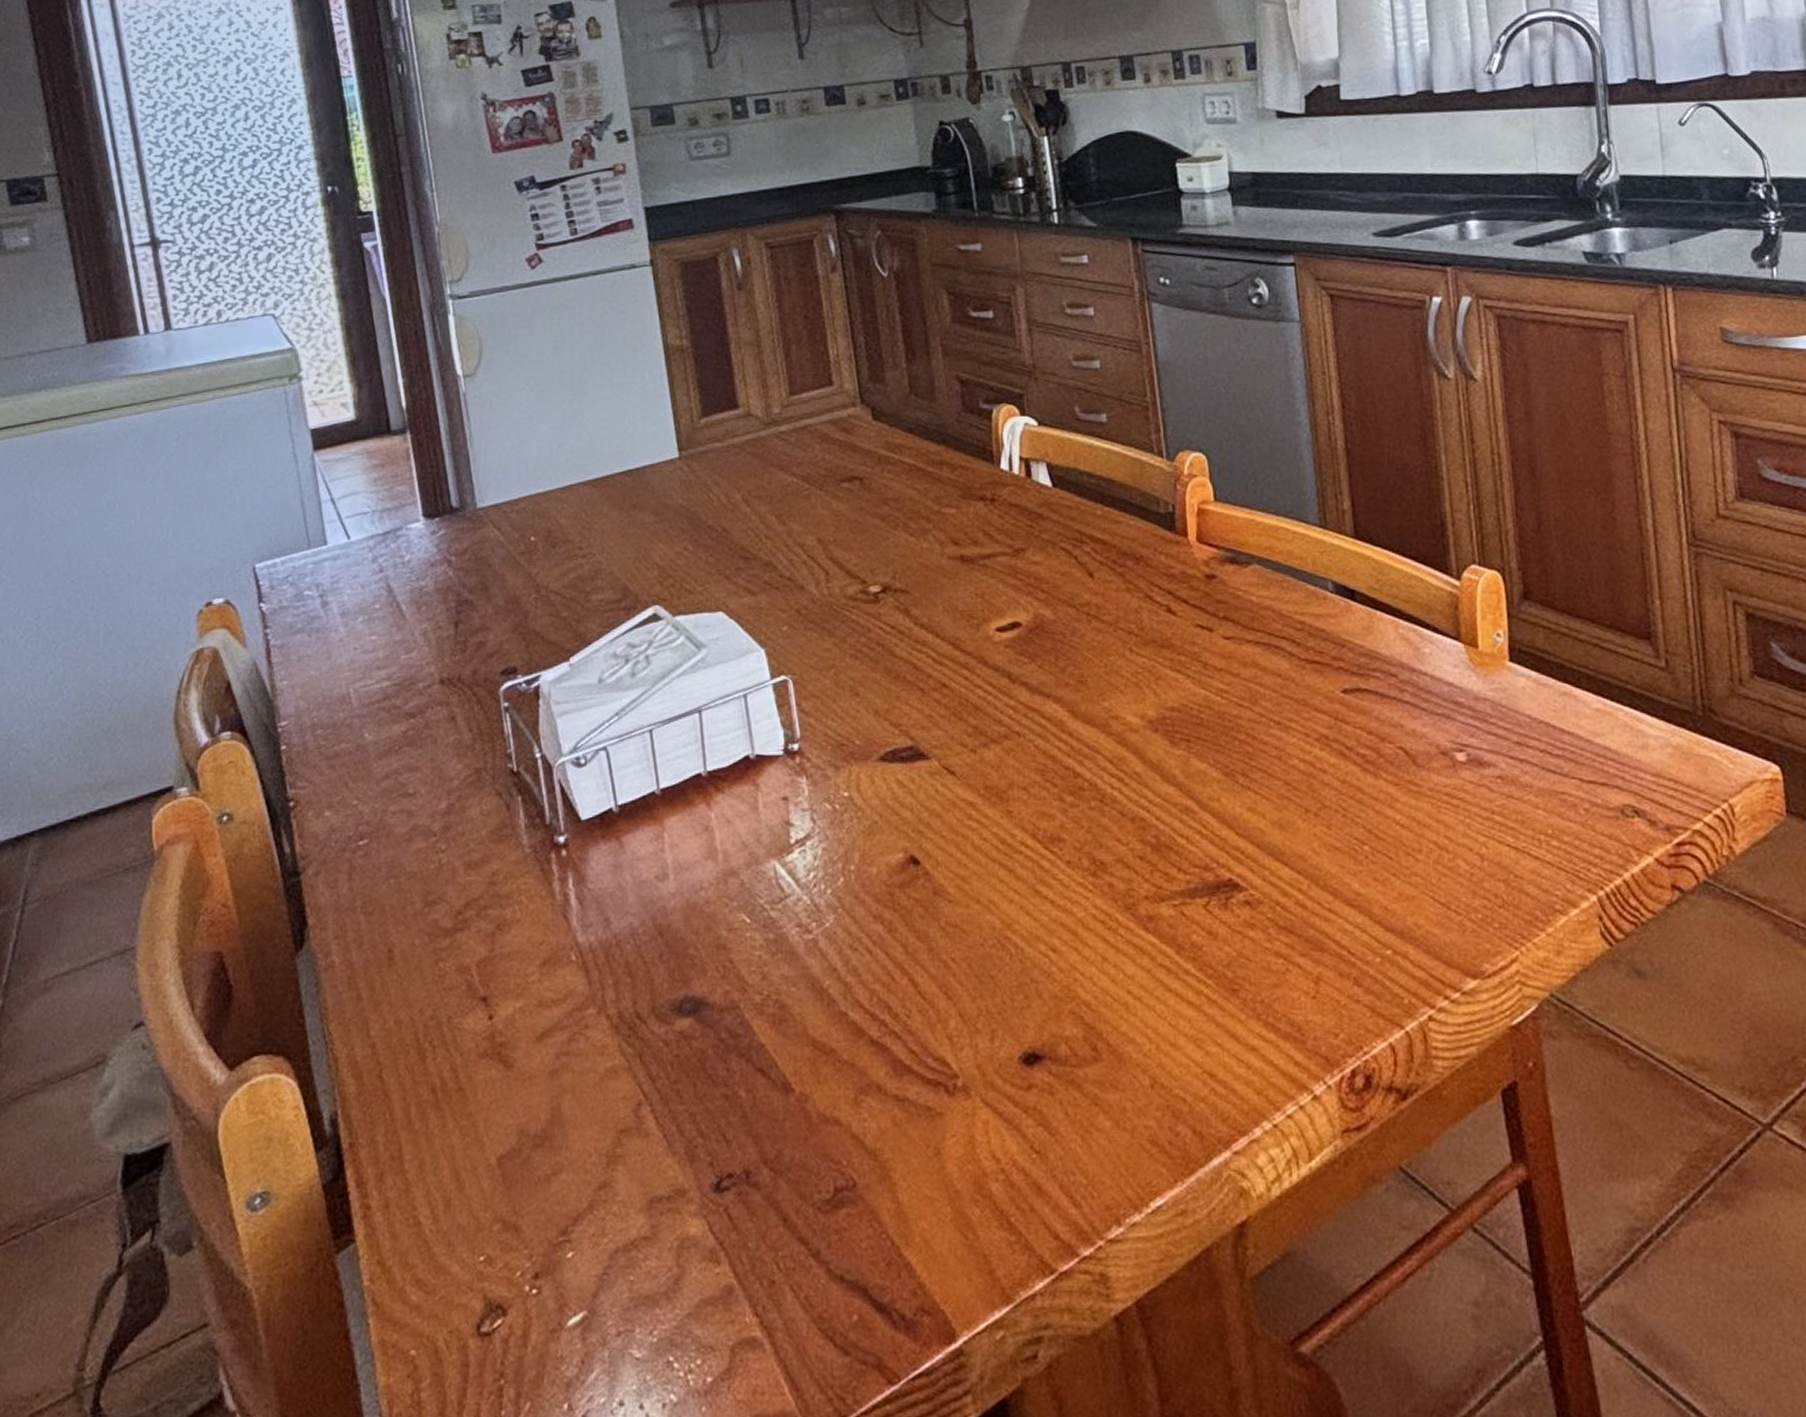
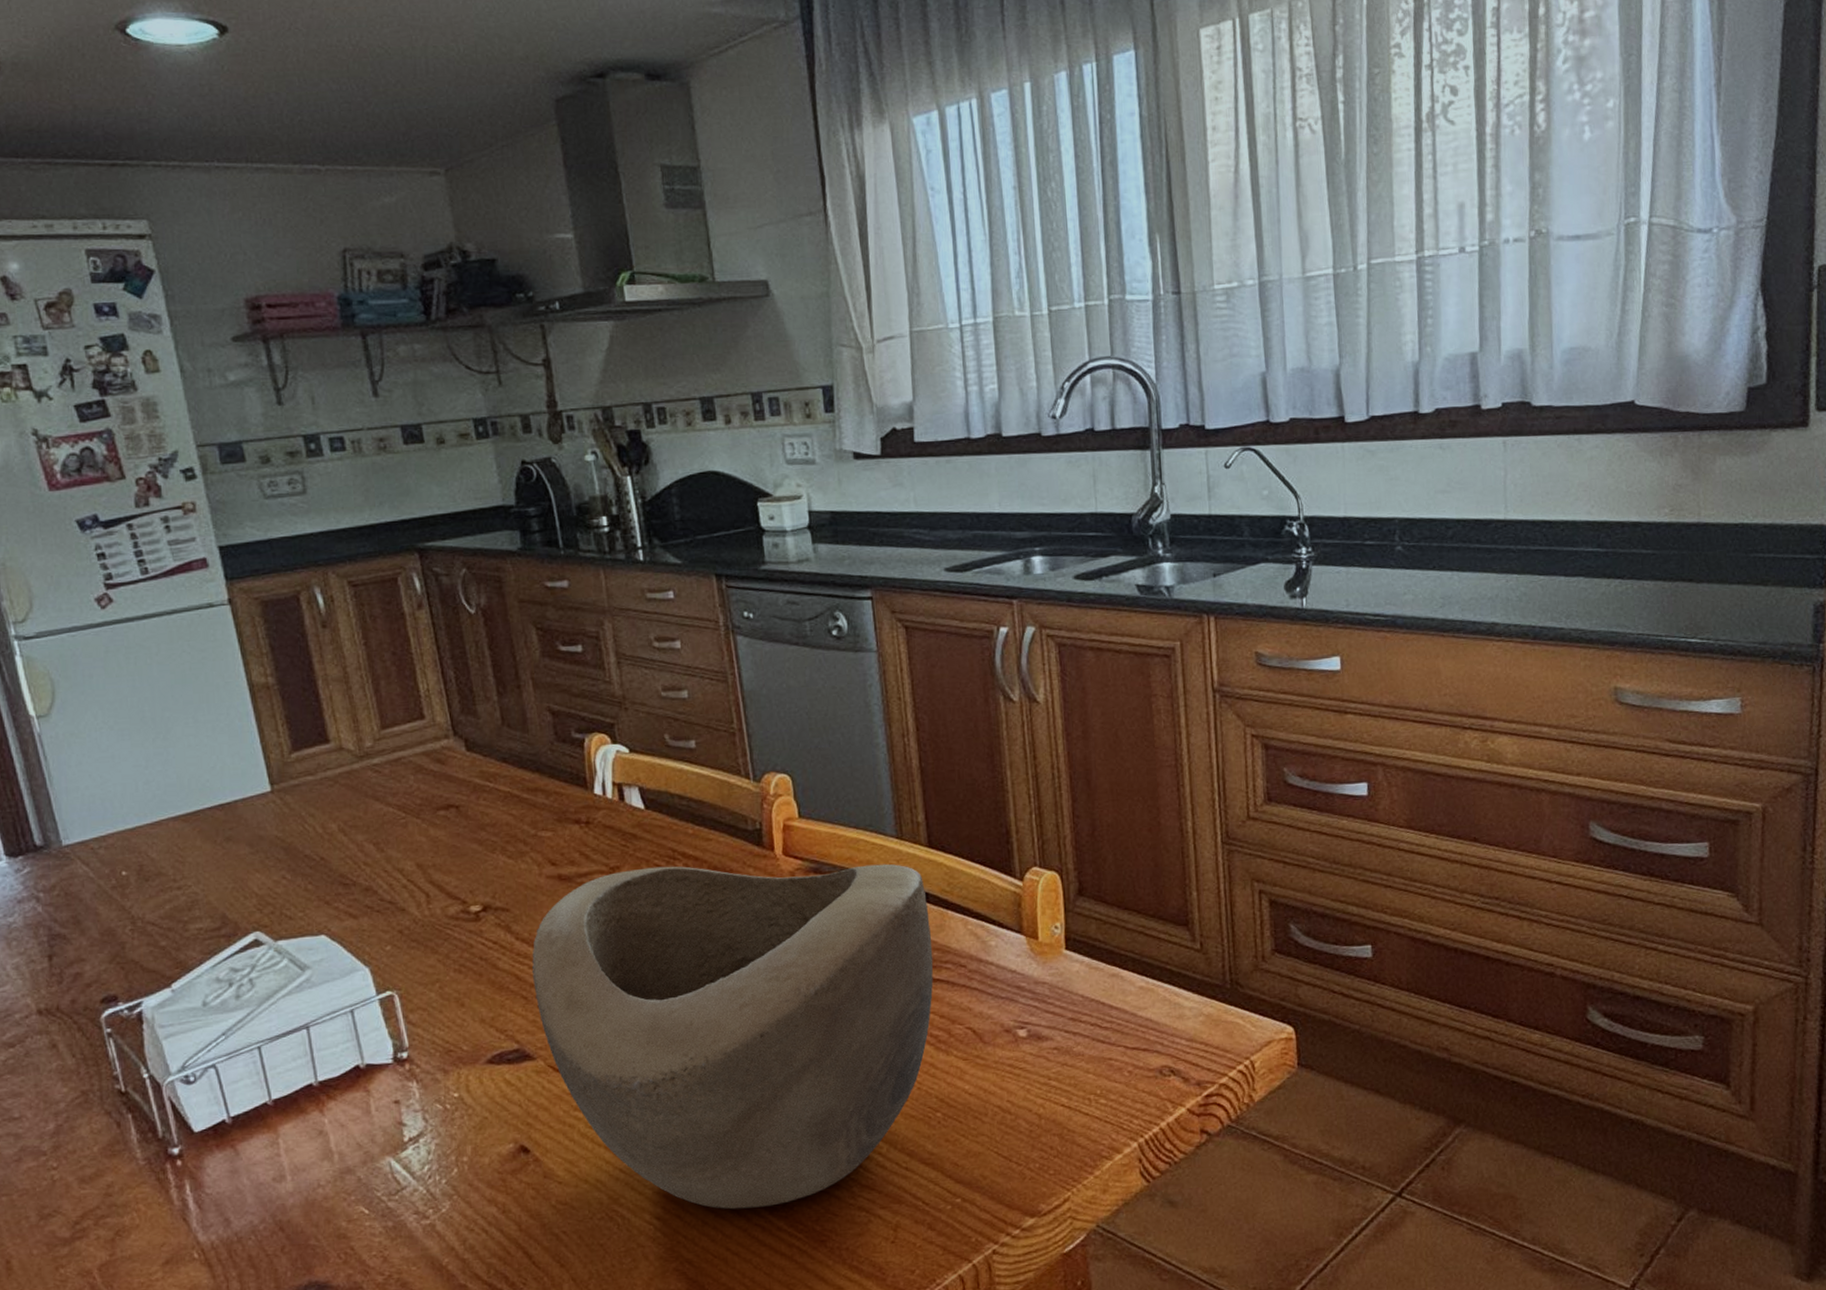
decorative bowl: none [929,550,1360,945] -> present [531,863,933,1210]

